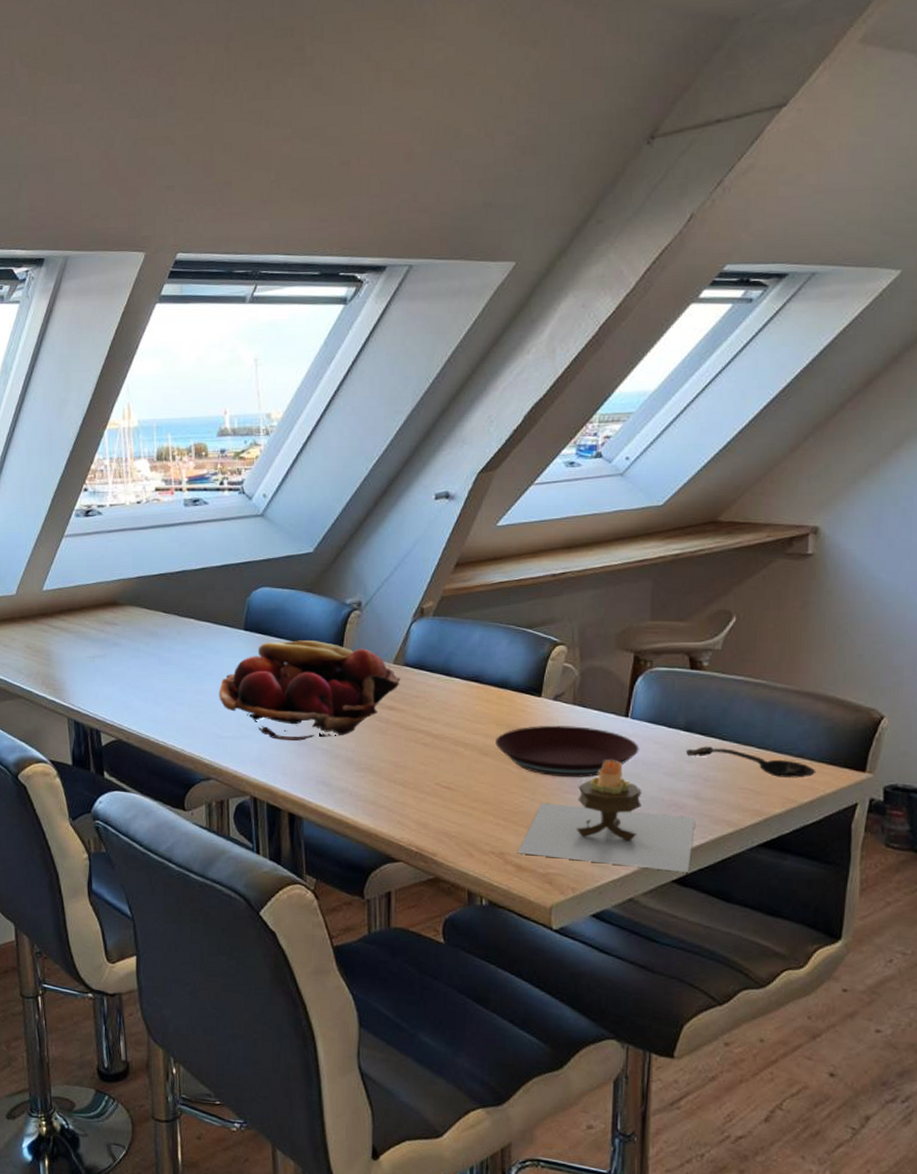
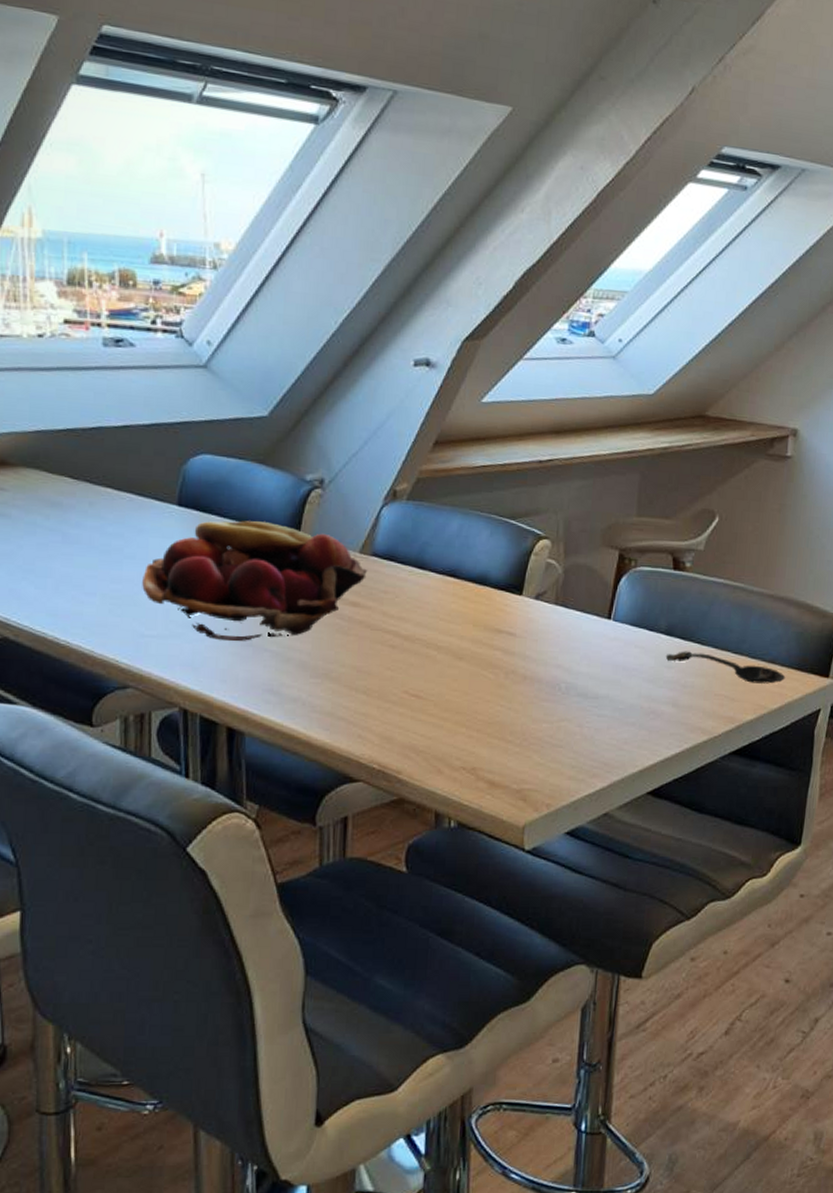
plate: present [495,725,640,778] -> none [471,626,621,685]
candle: present [517,760,695,873] -> none [490,665,672,783]

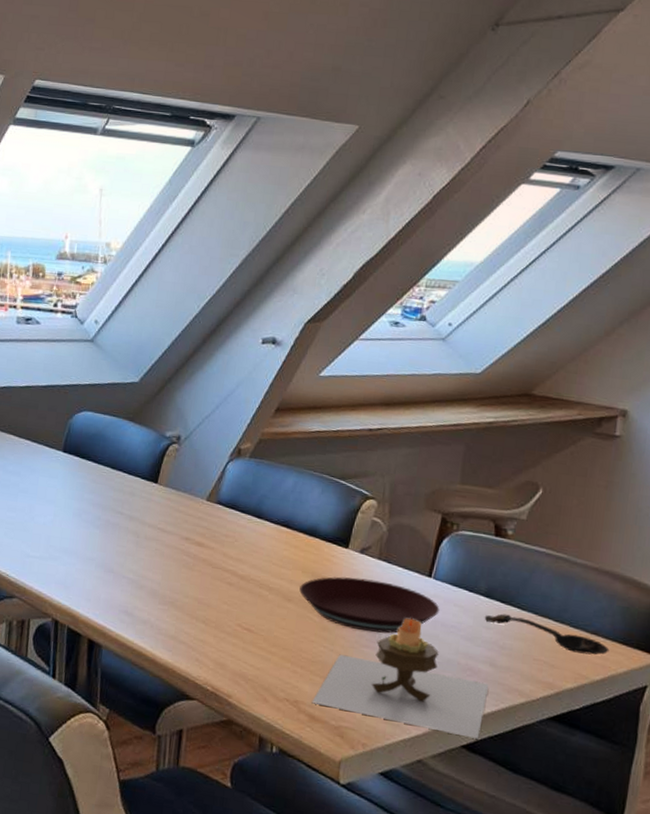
fruit basket: present [142,520,367,641] -> none [31,466,212,568]
plate: none [471,626,621,685] -> present [299,576,440,634]
candle: none [490,665,672,783] -> present [311,618,488,739]

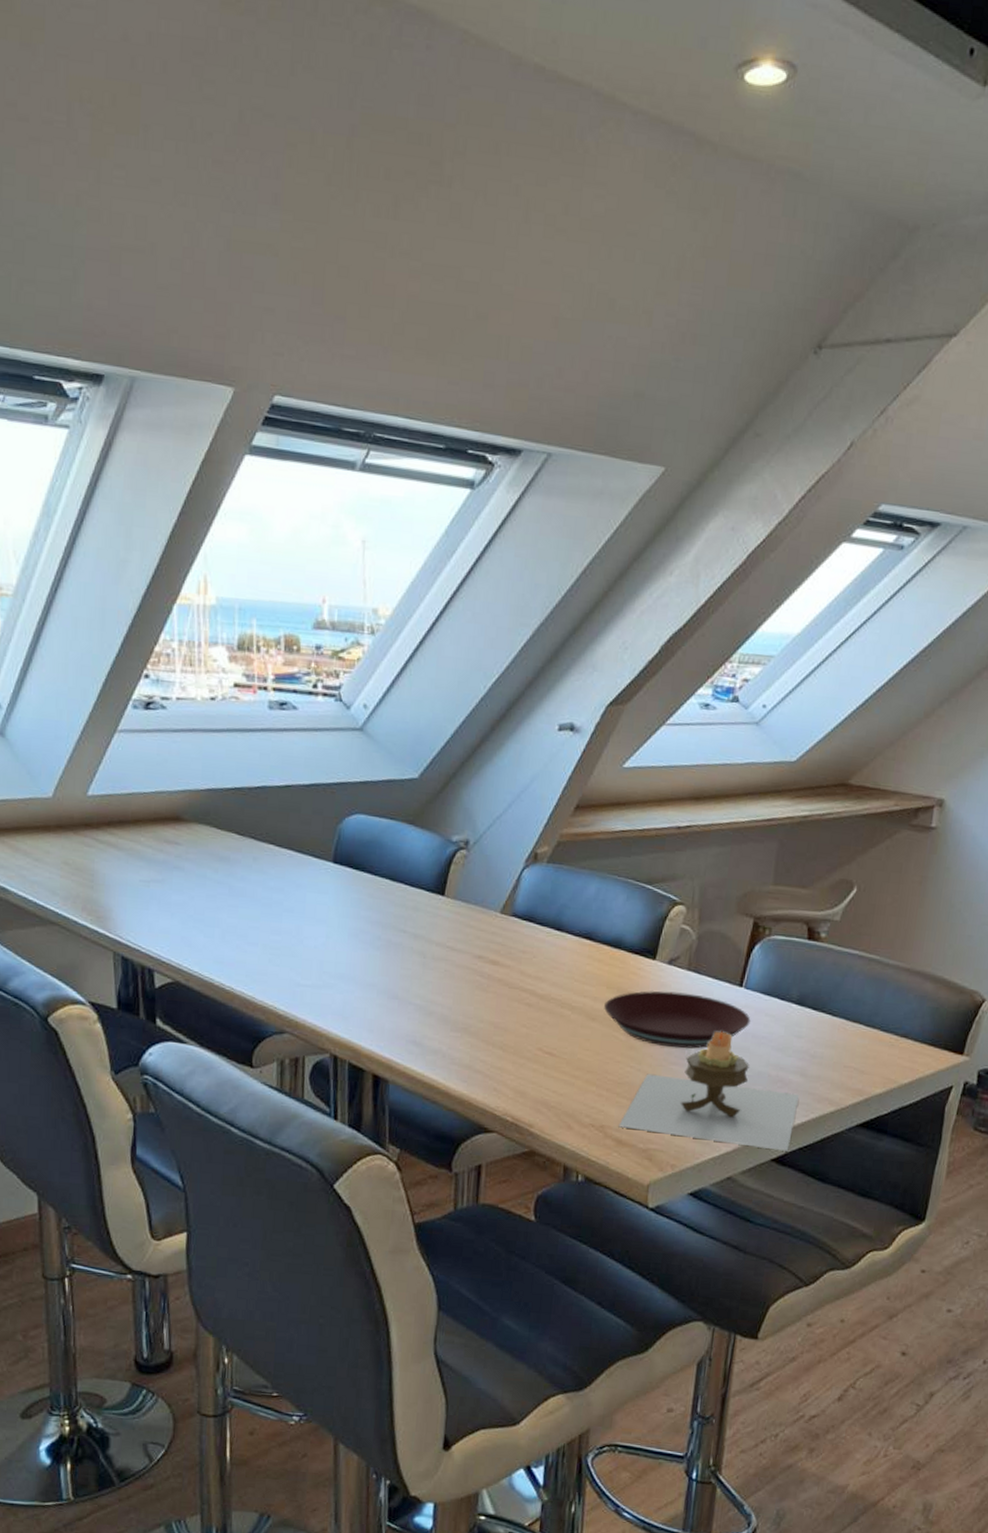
spoon: present [484,613,610,655] -> none [795,1021,918,1059]

